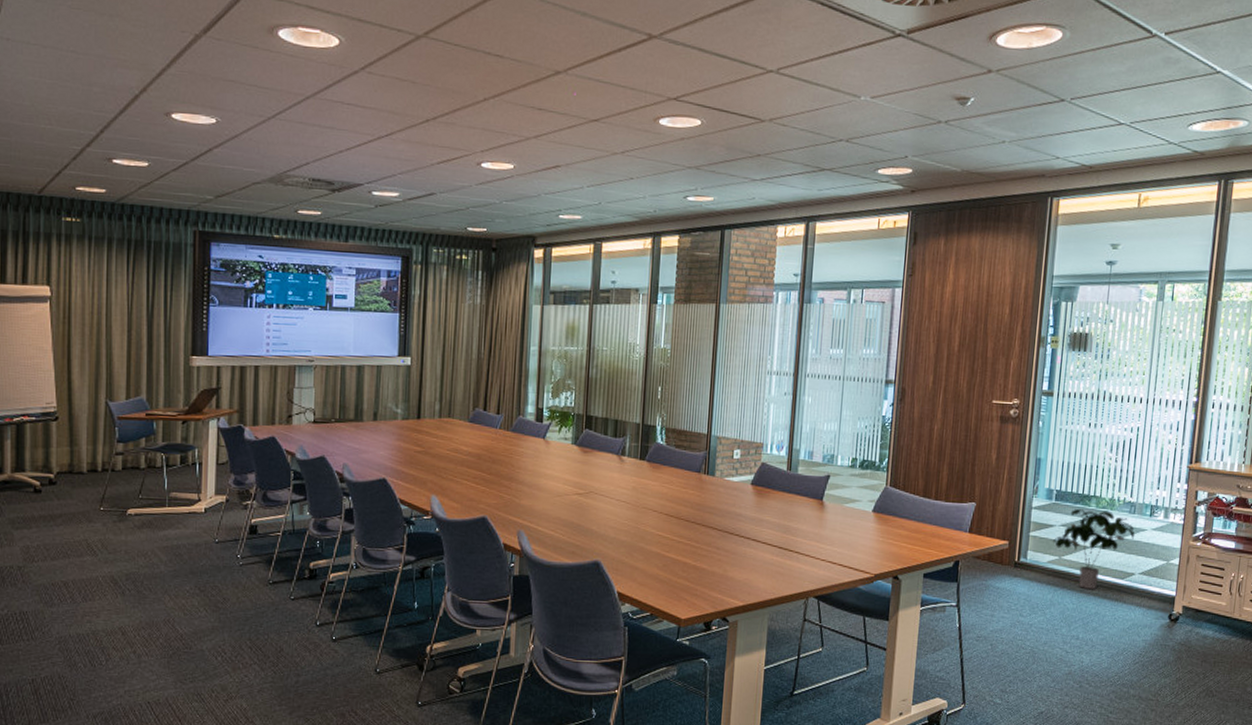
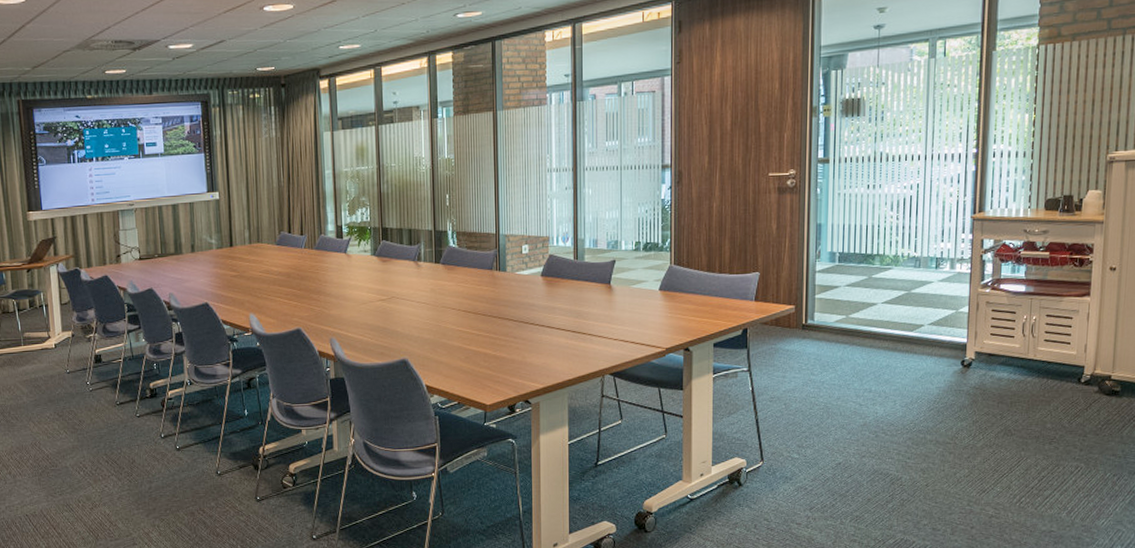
potted plant: present [1052,509,1135,589] -> none [838,267,922,344]

